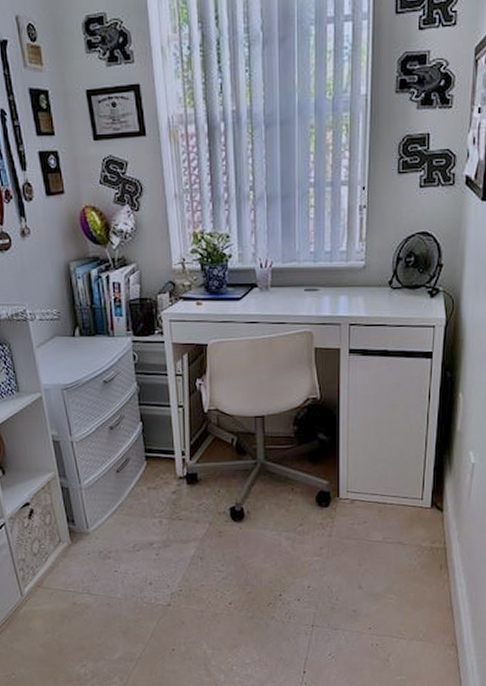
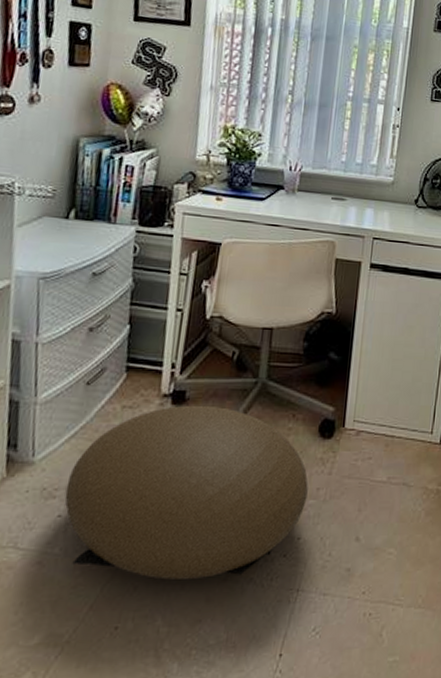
pouf: none [117,484,312,617] -> present [64,405,309,580]

